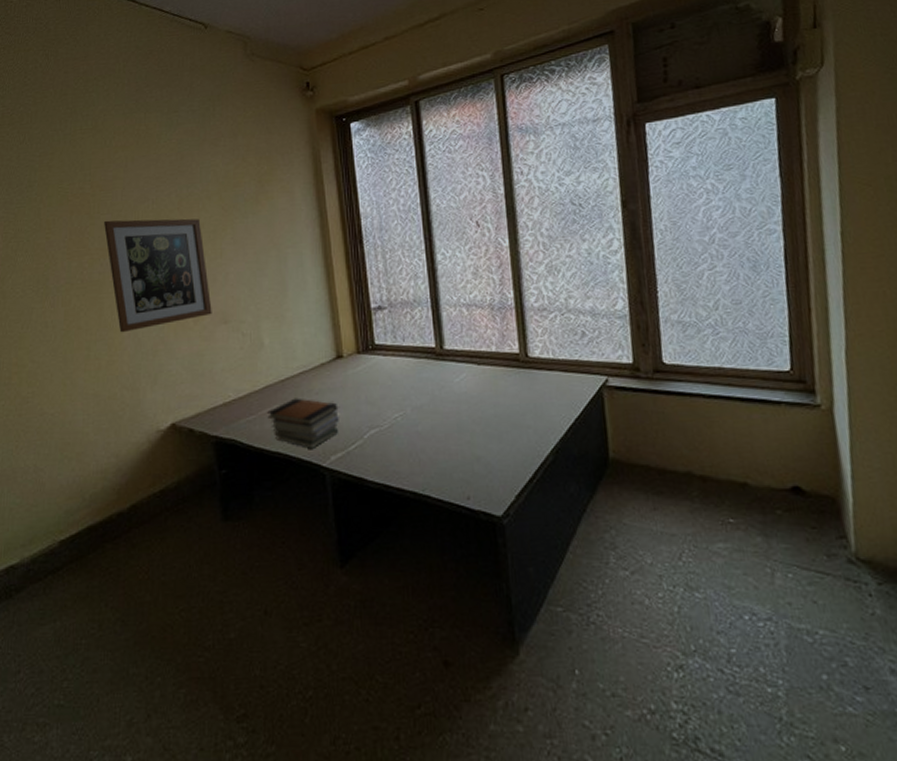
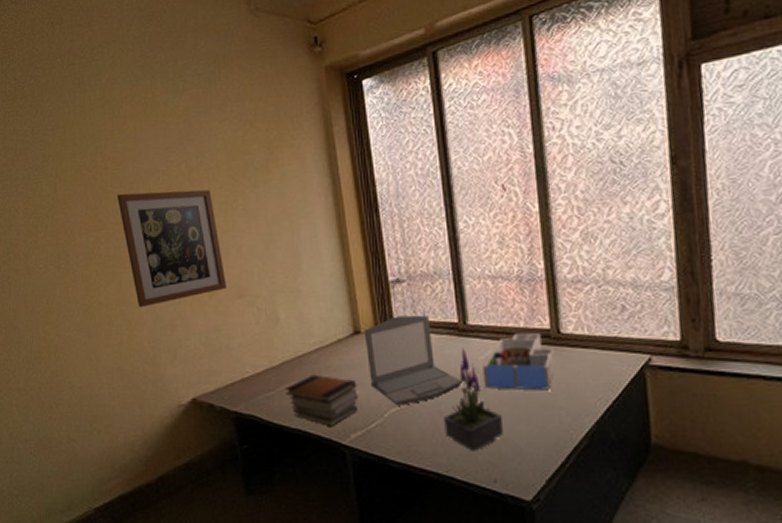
laptop: none [346,340,438,427] -> present [364,315,462,406]
potted plant: none [421,371,476,470] -> present [444,347,503,452]
desk organizer: none [457,356,524,411] -> present [482,332,556,391]

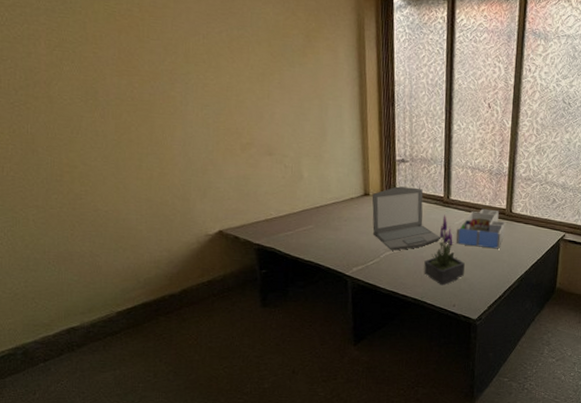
wall art: present [117,189,227,308] -> none [154,46,258,151]
book stack: present [285,374,358,426] -> none [303,222,362,261]

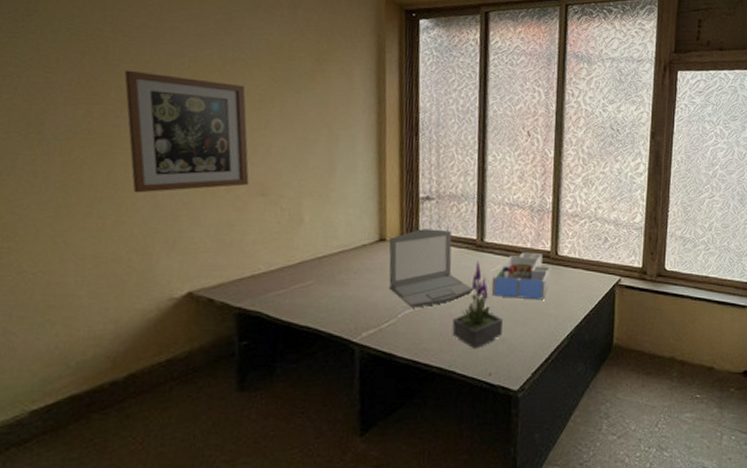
wall art: none [154,46,258,151] -> present [124,69,249,193]

